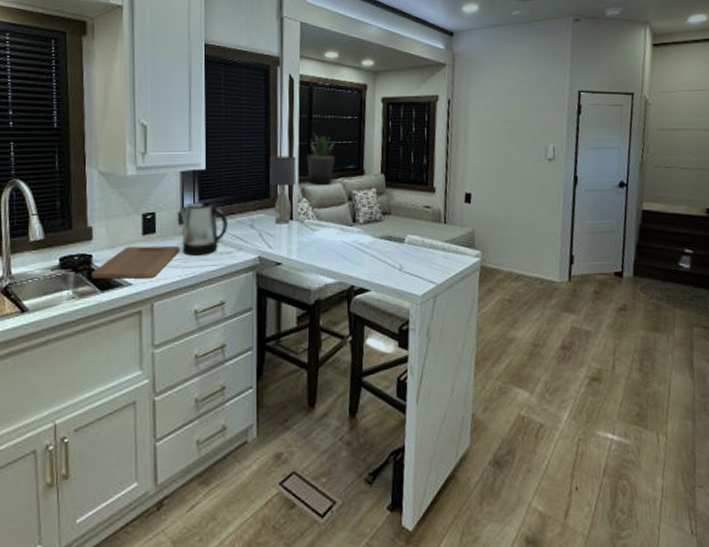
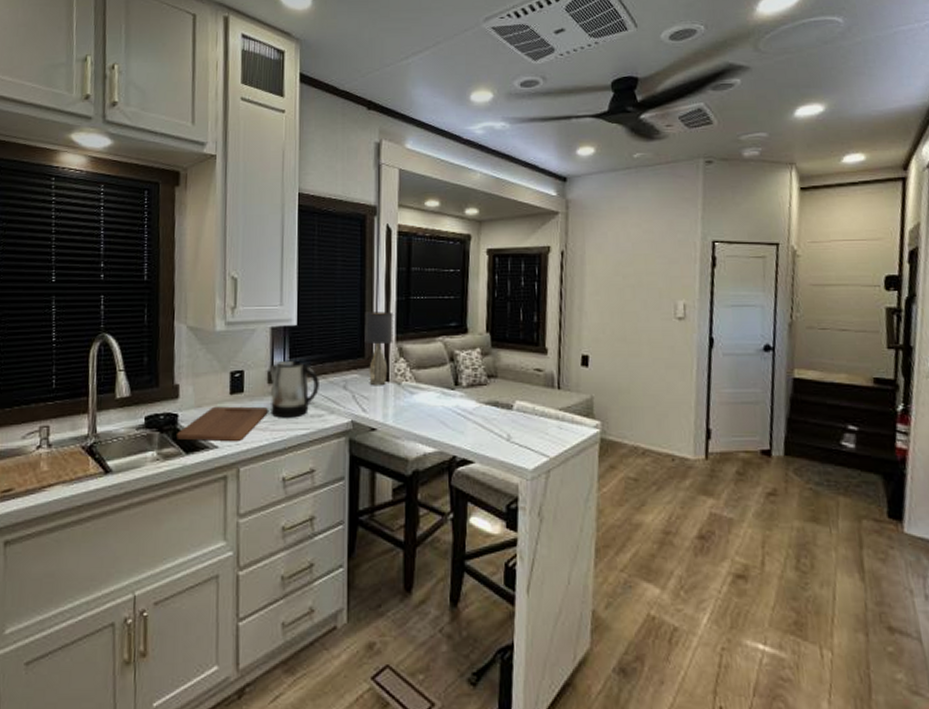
planter: present [307,133,335,186] -> none [405,287,435,345]

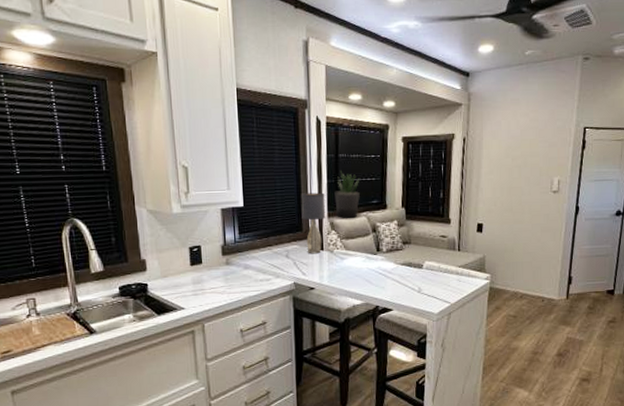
cutting board: present [177,406,268,441] -> none [148,275,224,305]
kettle: present [269,360,319,418] -> none [222,235,266,283]
planter: none [405,287,435,345] -> present [334,171,360,219]

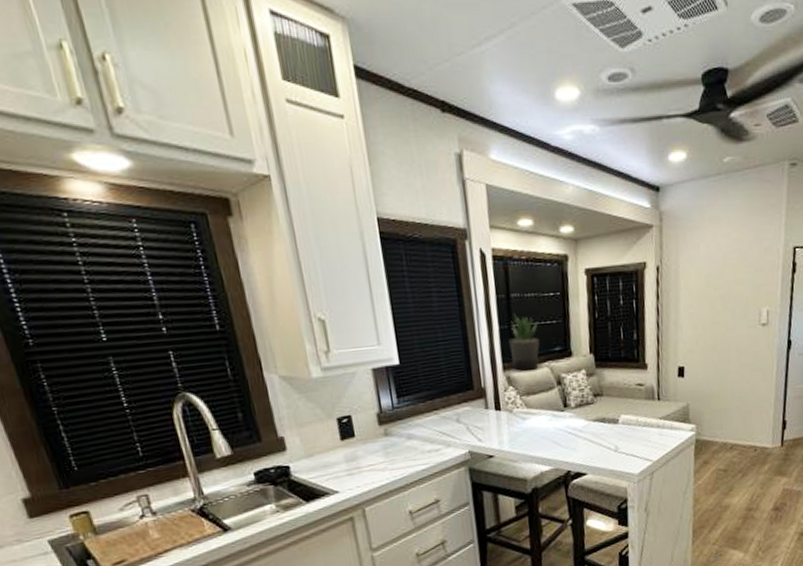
table lamp: present [301,192,326,254] -> none [469,341,501,416]

